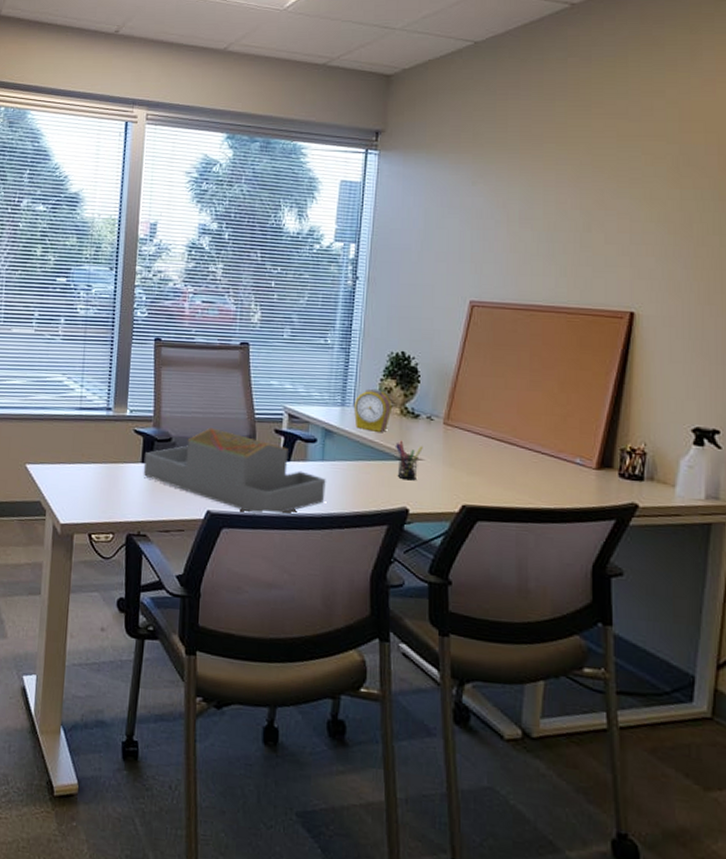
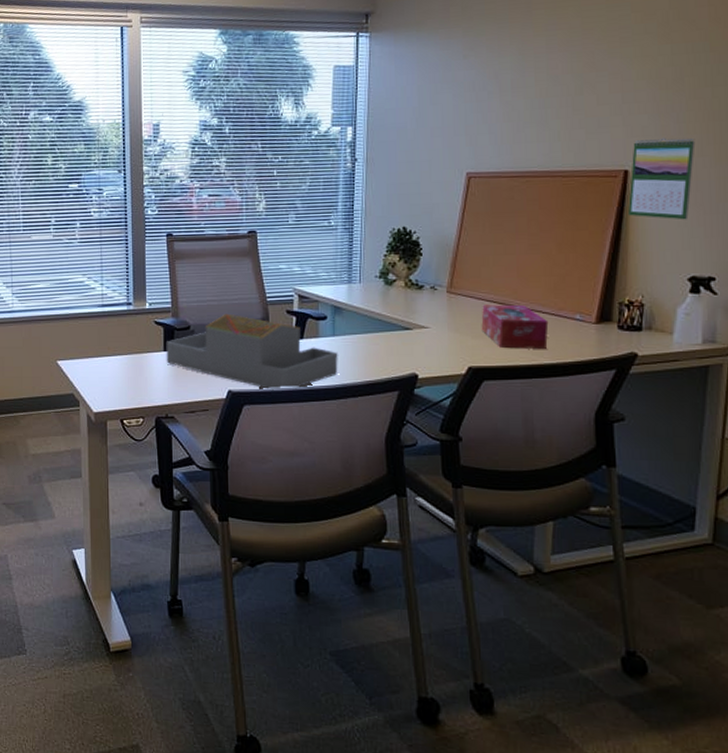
alarm clock: present [353,388,393,432] -> none [360,264,397,305]
pen holder: present [395,440,423,481] -> none [401,311,428,348]
tissue box: none [477,440,548,492] -> present [481,304,549,349]
calendar: none [632,282,702,369] -> present [627,137,696,220]

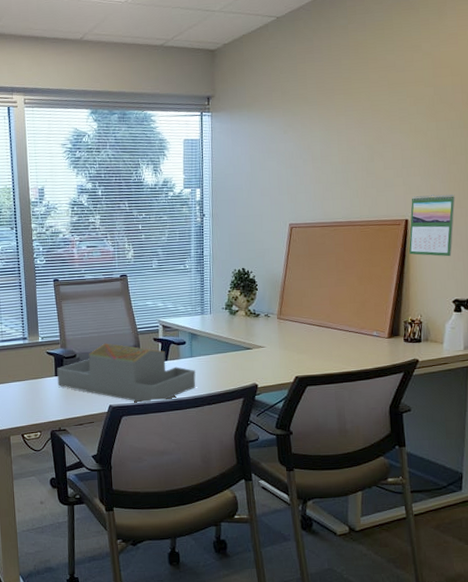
tissue box: present [481,304,549,349] -> none [304,326,354,361]

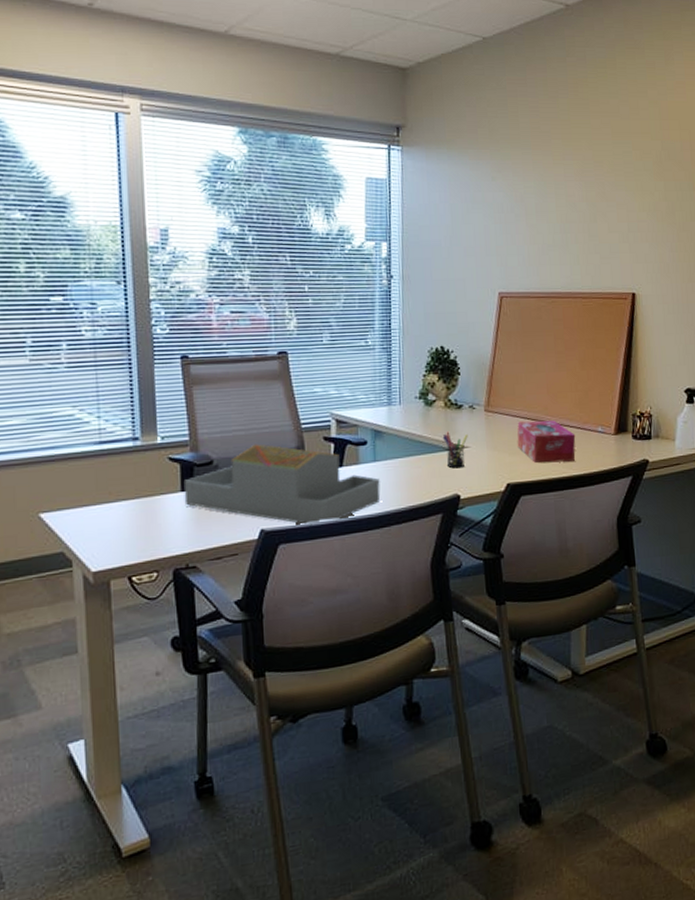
pen holder: none [243,335,264,364] -> present [442,431,468,469]
tissue box: none [304,326,354,361] -> present [517,420,576,463]
calendar: present [408,194,455,257] -> none [636,264,686,339]

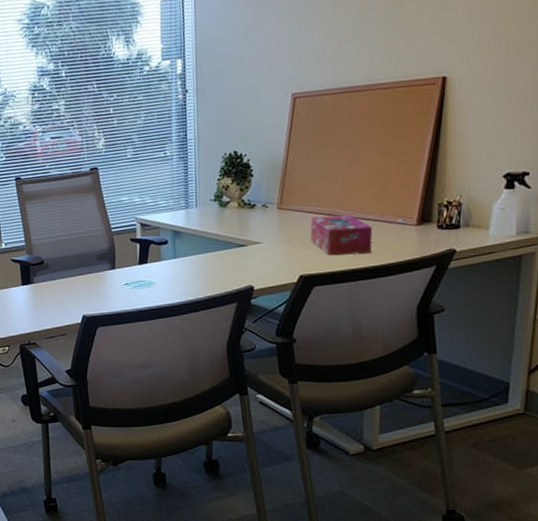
architectural model: present [183,444,381,525] -> none [23,246,181,312]
pen holder: present [442,431,468,469] -> none [236,229,261,263]

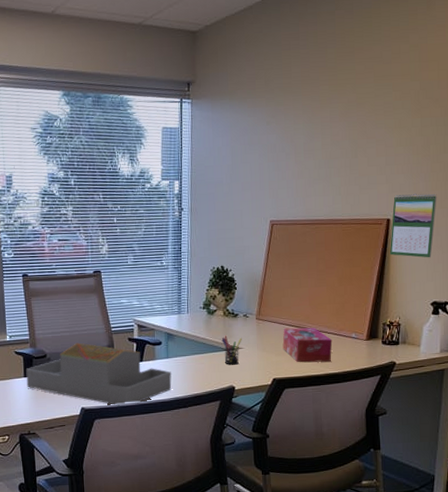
architectural model: none [23,246,181,312] -> present [25,342,172,406]
pen holder: none [236,229,261,263] -> present [221,335,242,365]
calendar: none [446,38,511,121] -> present [389,193,437,258]

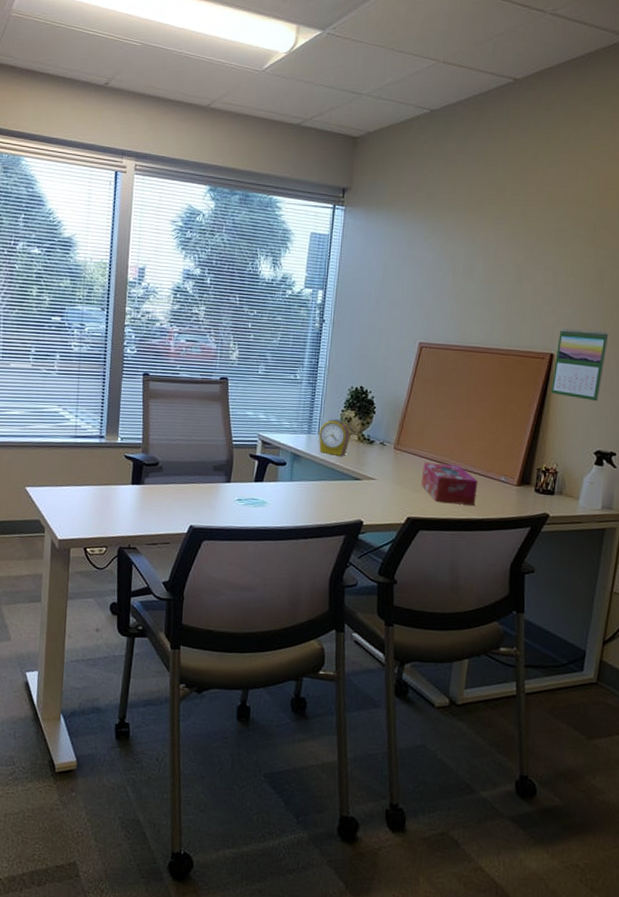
architectural model: present [25,342,172,406] -> none [133,453,293,528]
alarm clock: none [187,297,218,331] -> present [318,418,352,456]
pen holder: present [221,335,242,365] -> none [352,463,376,497]

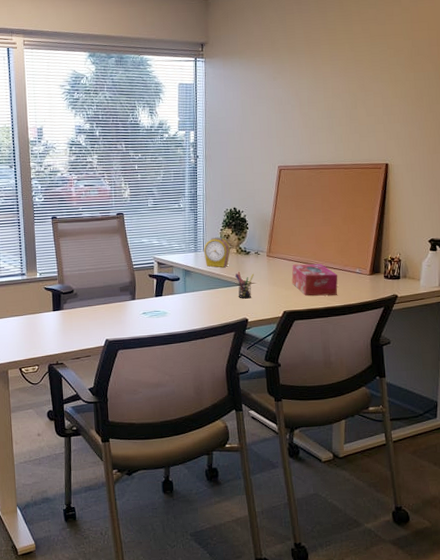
pen holder: none [352,463,376,497] -> present [235,271,254,299]
calendar: present [550,328,609,402] -> none [388,140,431,199]

